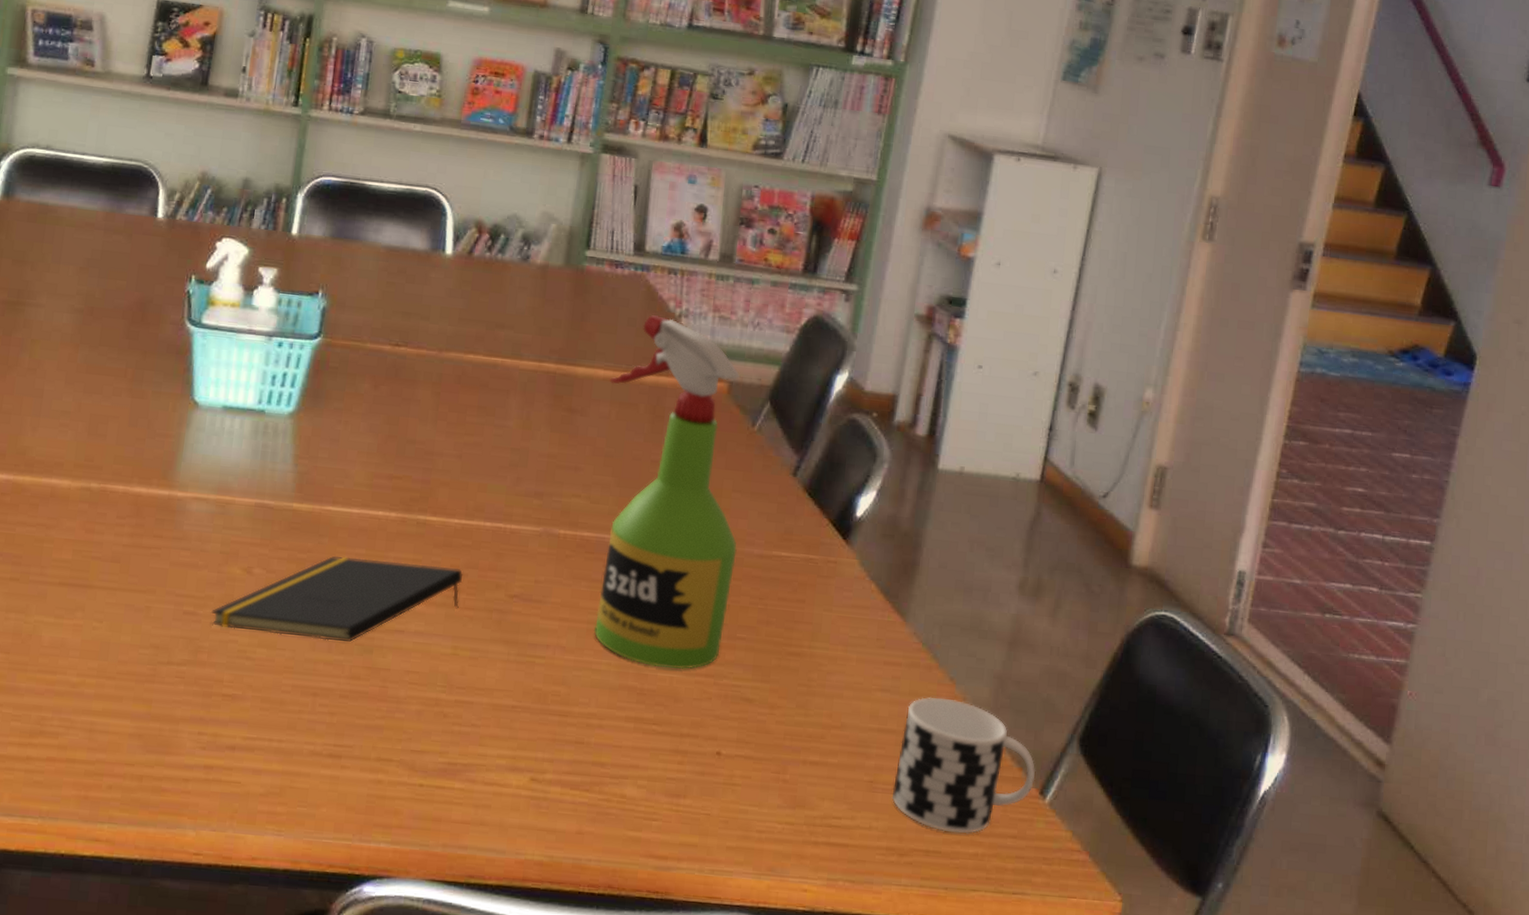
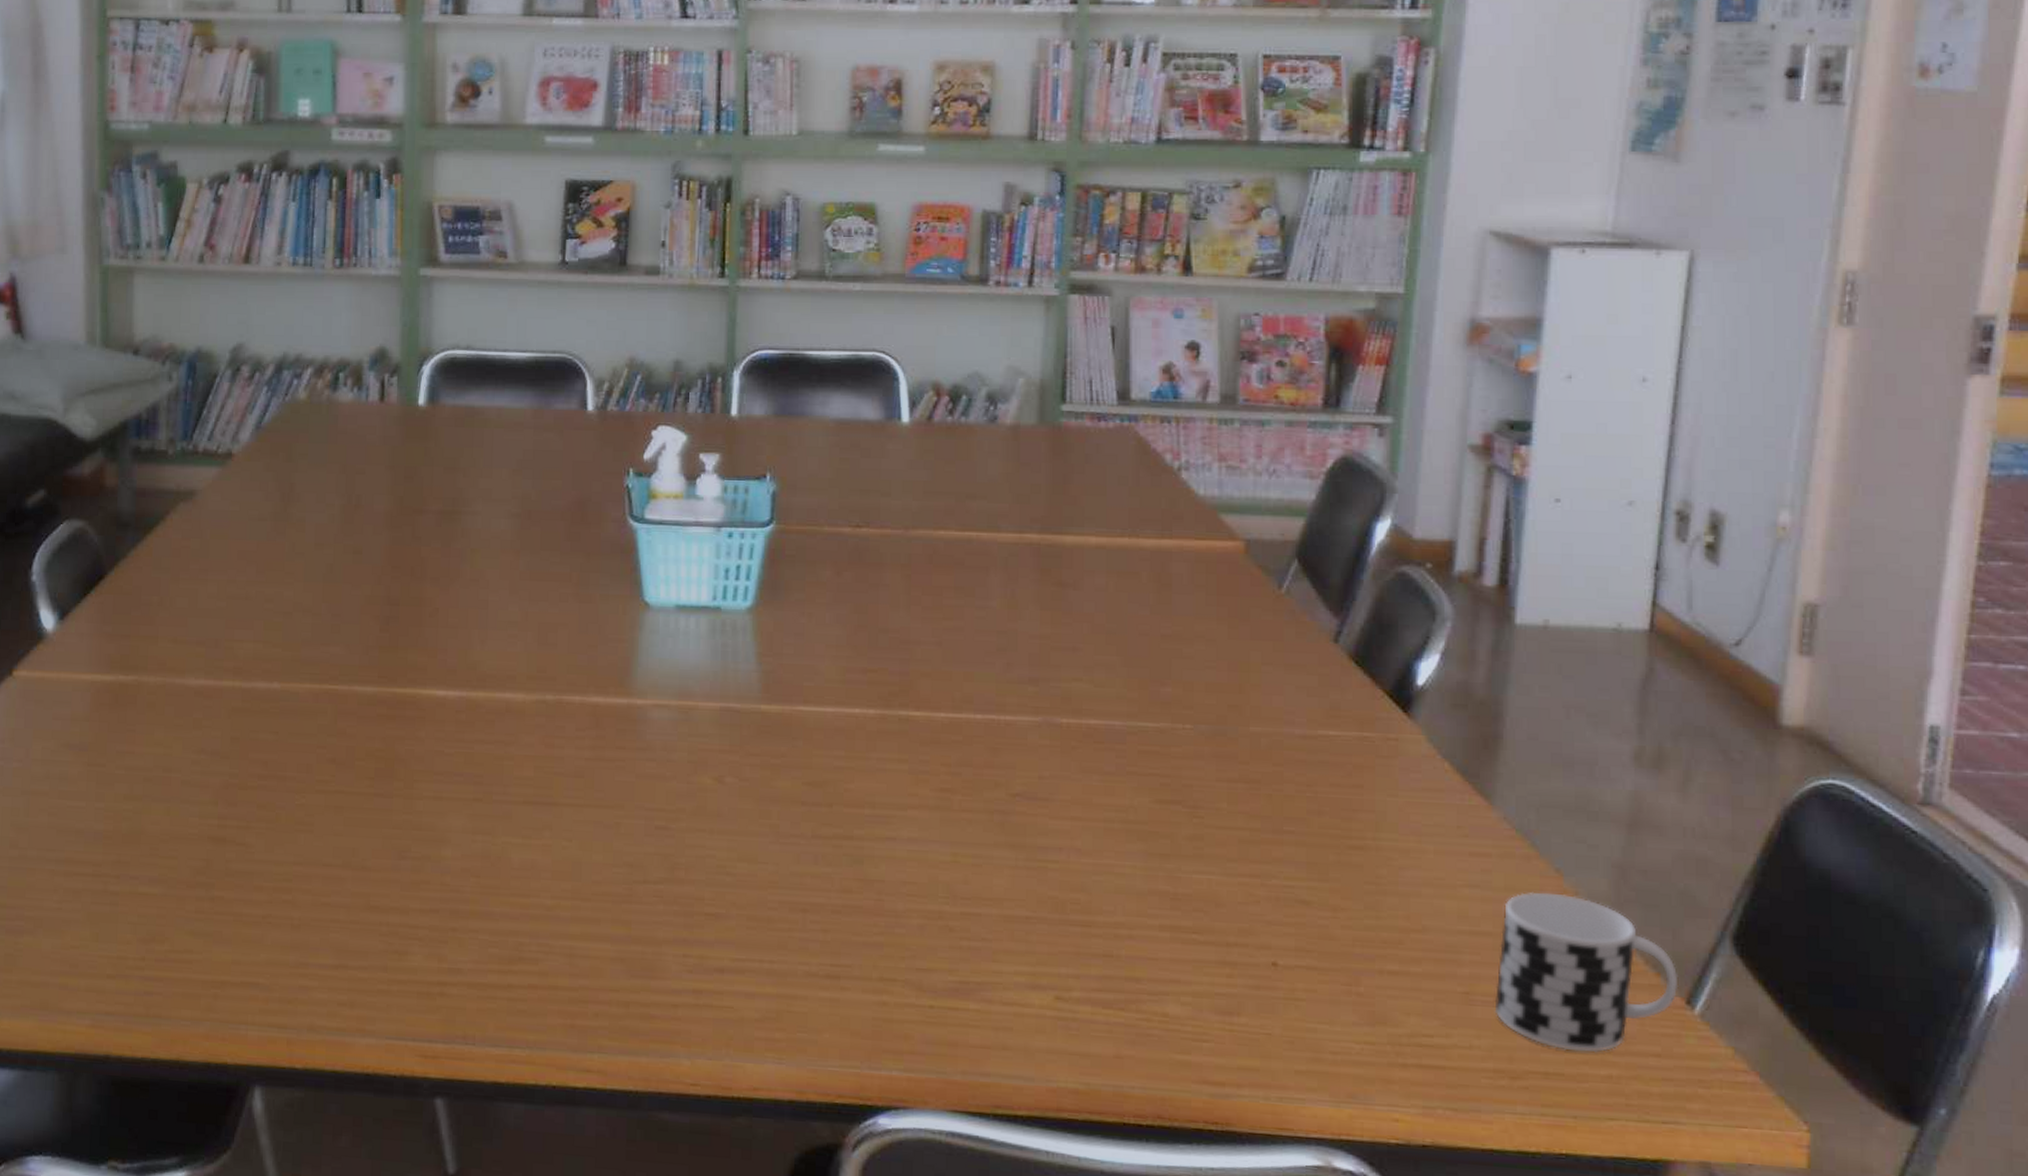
notepad: present [211,556,464,643] -> none [684,760,956,853]
spray bottle: present [594,314,741,670] -> none [1103,470,1274,870]

